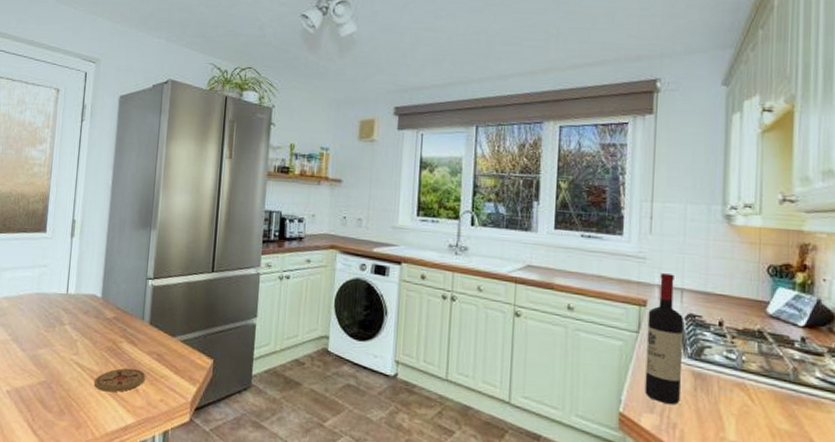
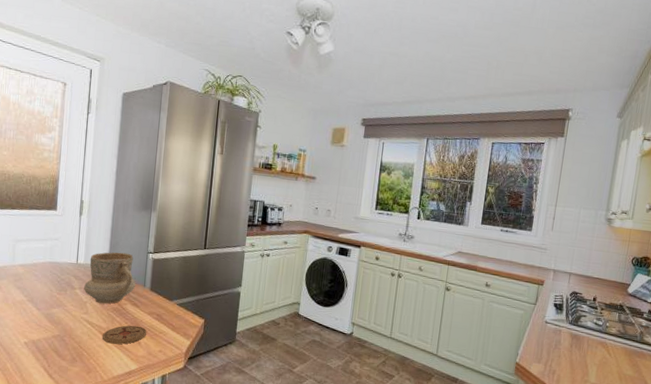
mug: none [73,279,133,342] -> present [83,252,136,304]
wine bottle: present [644,273,685,404] -> none [535,261,569,357]

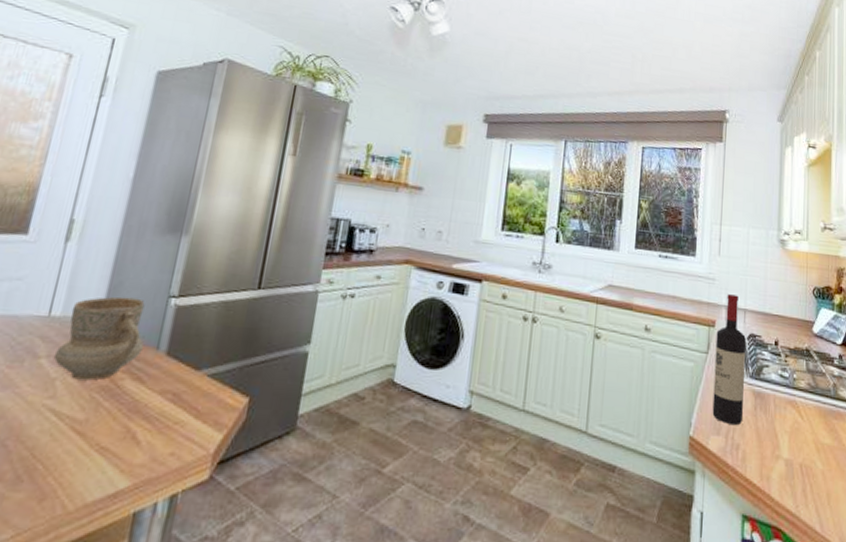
coaster: present [102,325,147,345] -> none [73,413,154,447]
wine bottle: none [535,261,569,357] -> present [712,294,747,425]

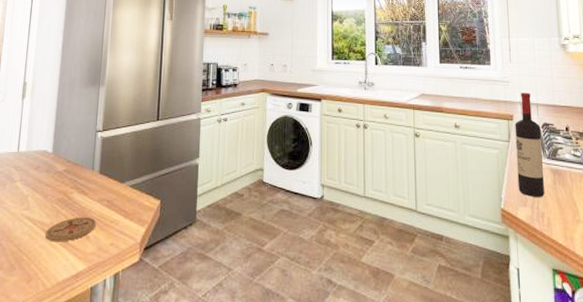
mug: present [53,296,145,381] -> none [24,134,83,195]
coaster: none [73,413,154,447] -> present [45,217,97,242]

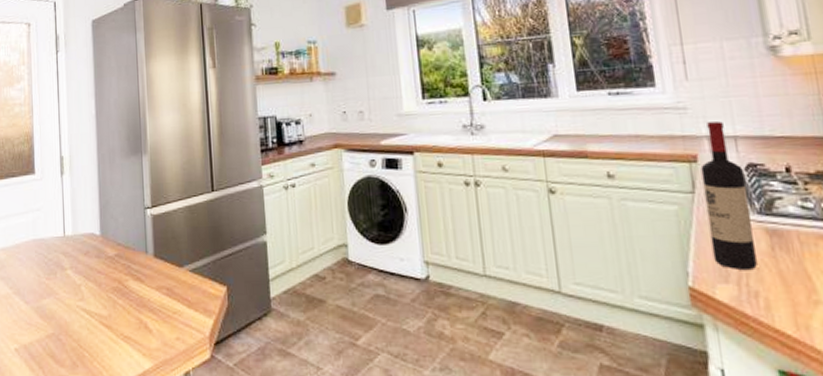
coaster: present [45,217,97,242] -> none [104,307,158,337]

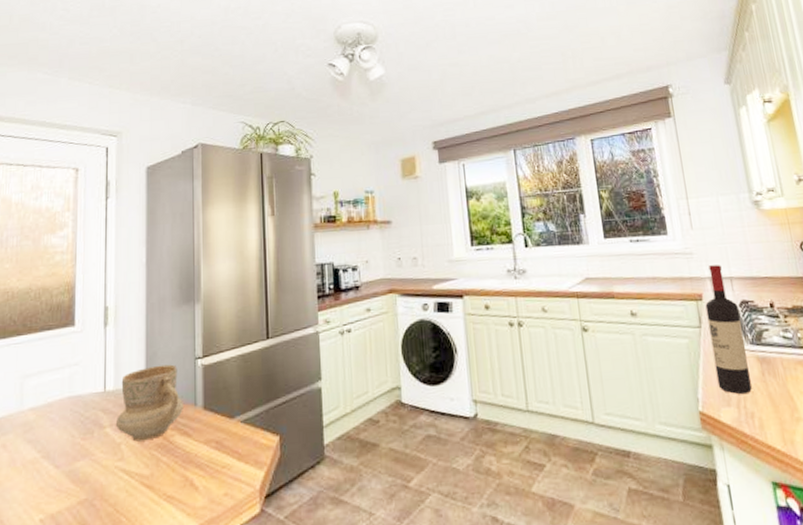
mug: none [75,213,136,284] -> present [115,364,183,442]

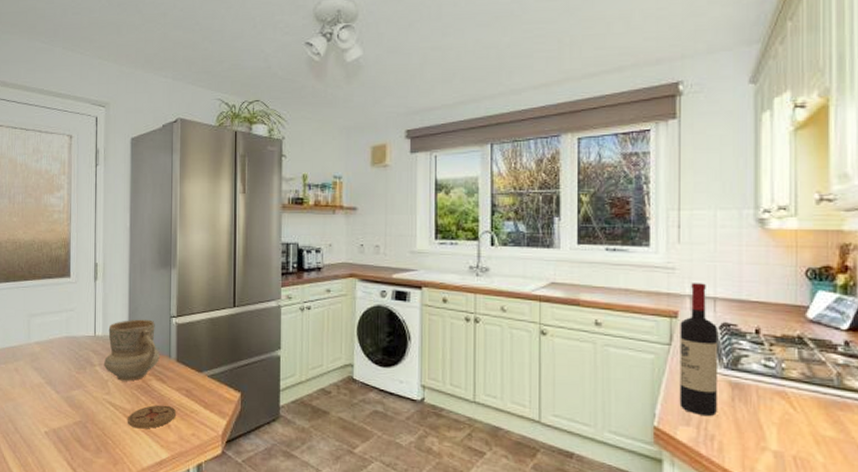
coaster: none [145,463,205,498] -> present [127,405,177,429]

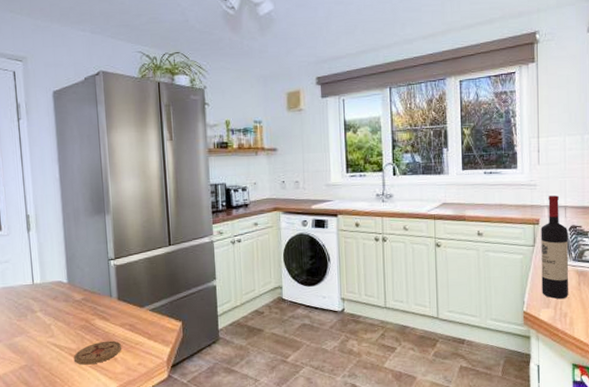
mug: present [103,319,160,381] -> none [44,264,101,323]

